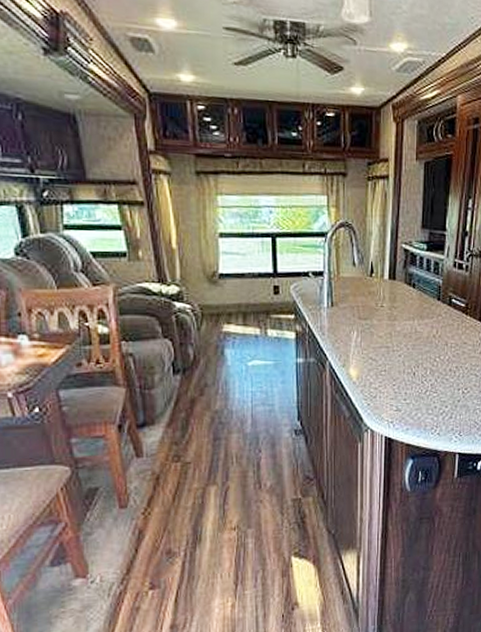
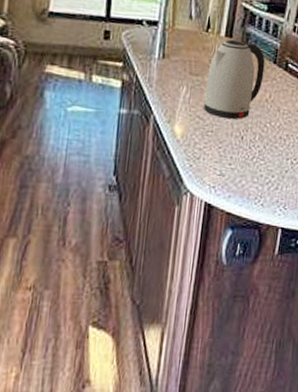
kettle: none [374,282,429,357] -> present [203,39,265,119]

